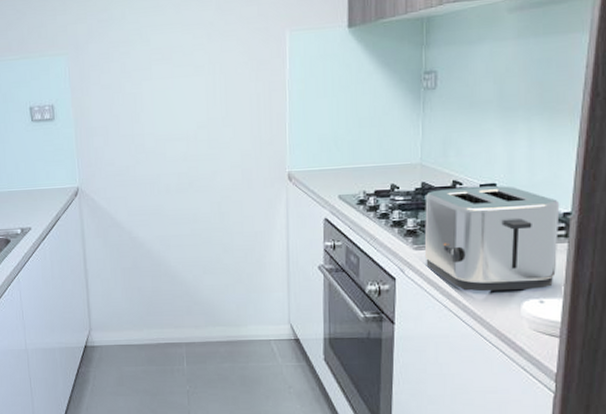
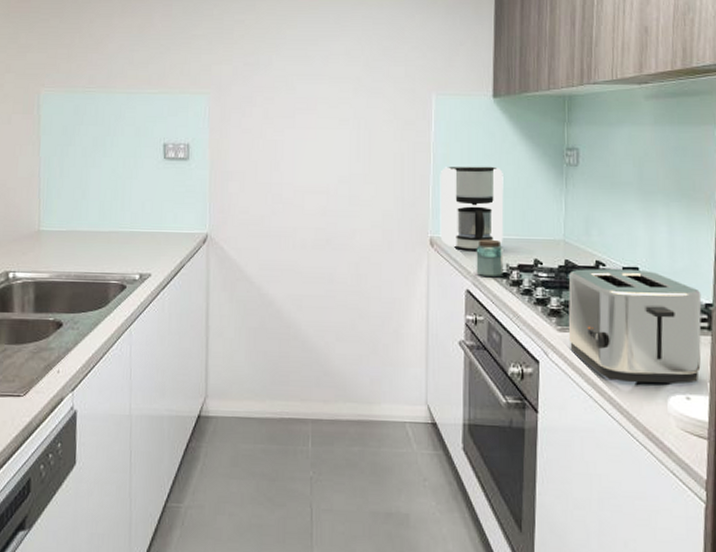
coffee maker: none [296,98,360,182] -> present [440,166,504,251]
peanut butter: none [333,168,361,205] -> present [476,239,504,278]

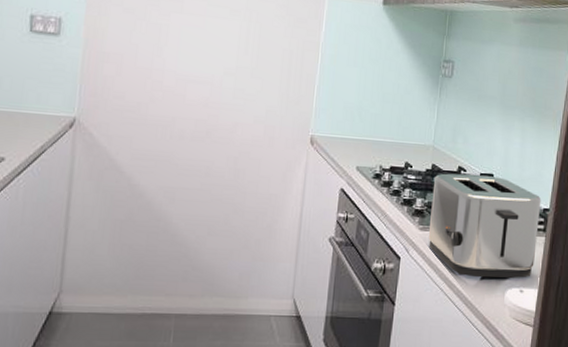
coffee maker: present [440,166,504,251] -> none [320,68,385,151]
peanut butter: present [476,239,504,278] -> none [351,140,379,178]

